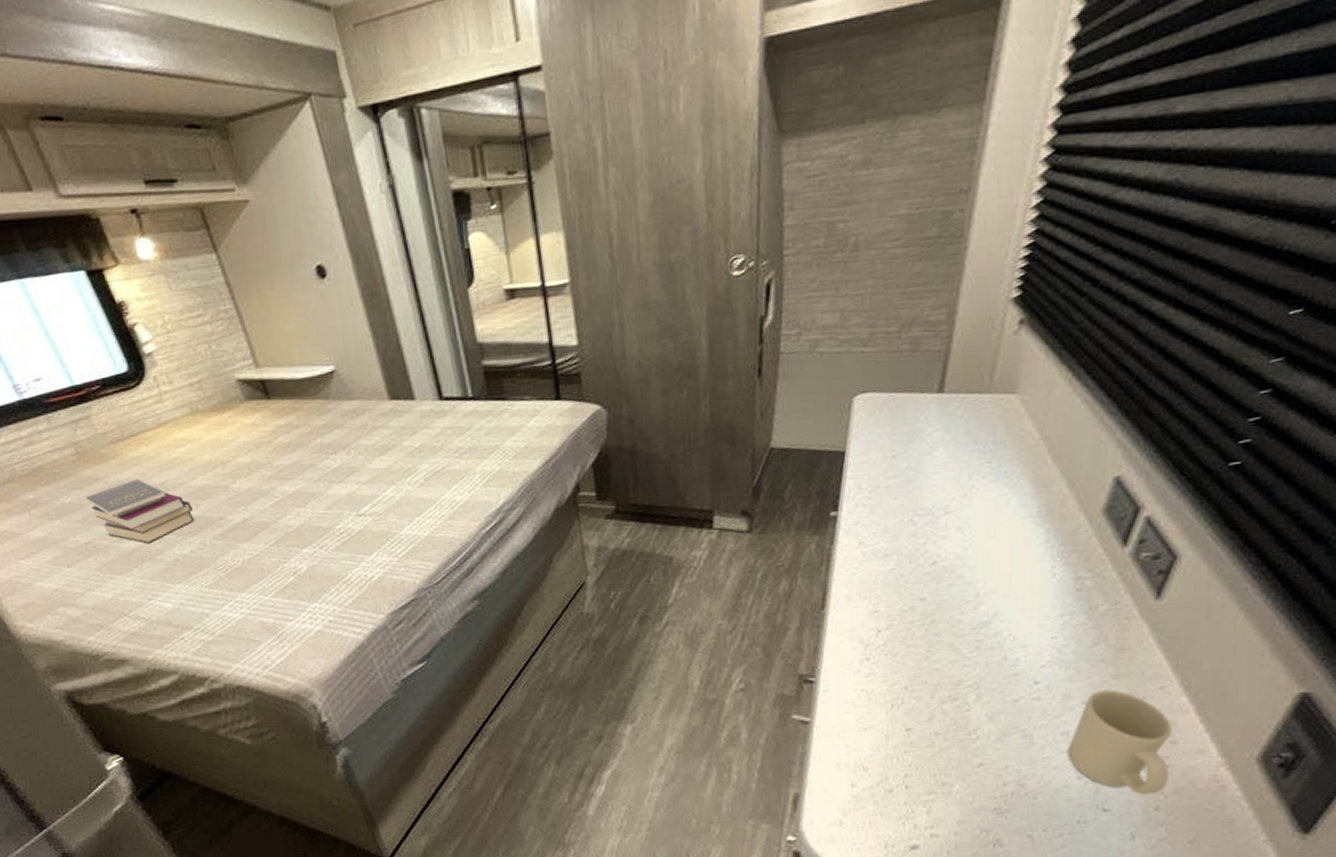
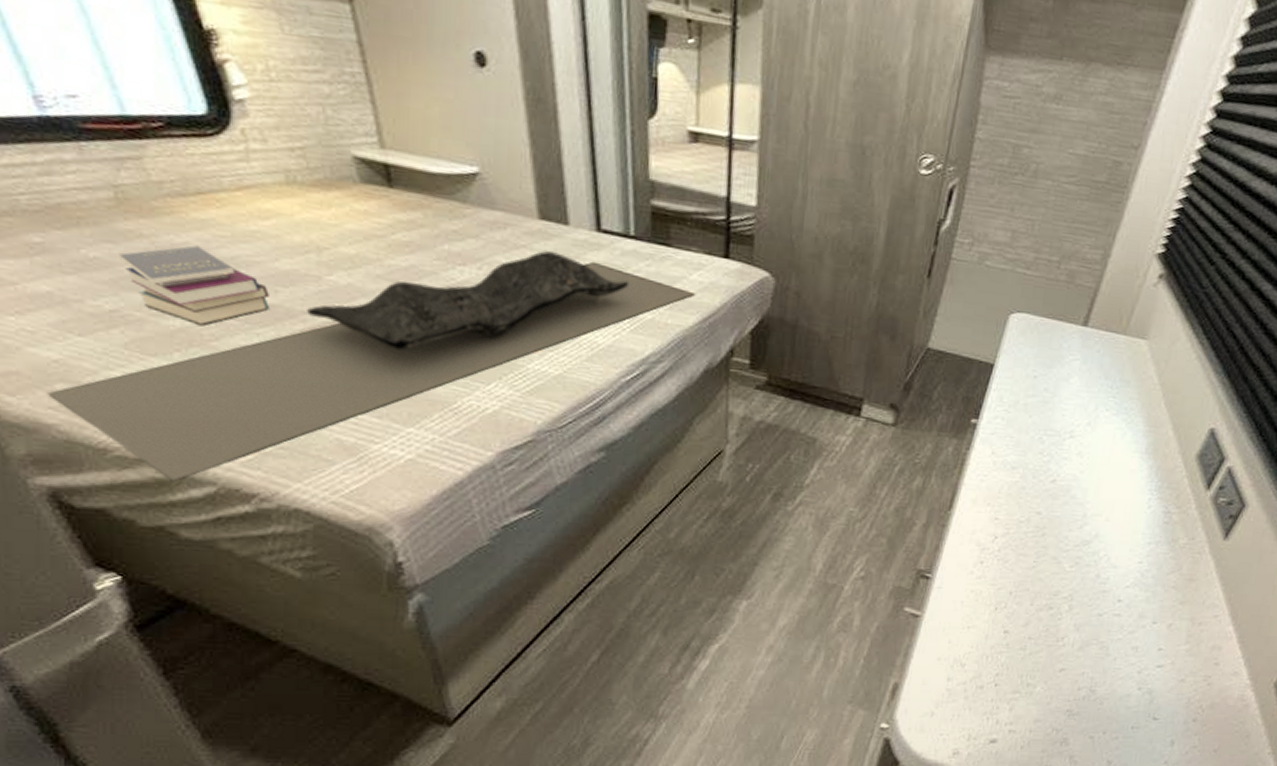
throw blanket: none [54,426,535,674] -> present [48,251,695,481]
mug: present [1067,690,1172,795] -> none [1133,613,1218,708]

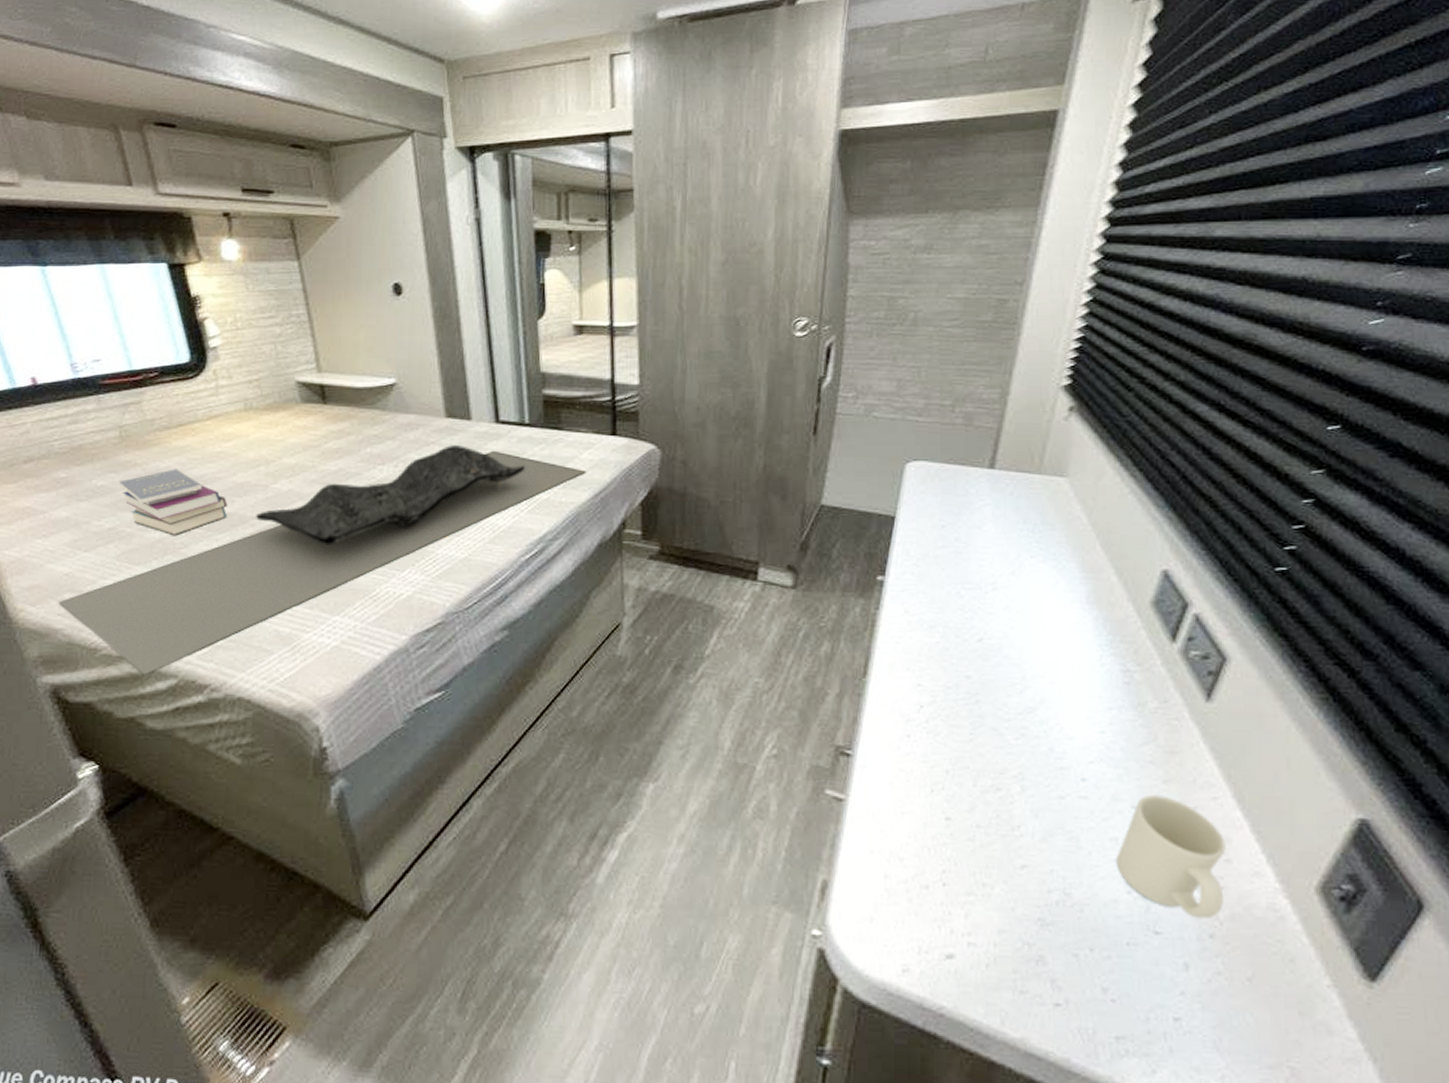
mug: none [1133,613,1218,708] -> present [1116,795,1226,919]

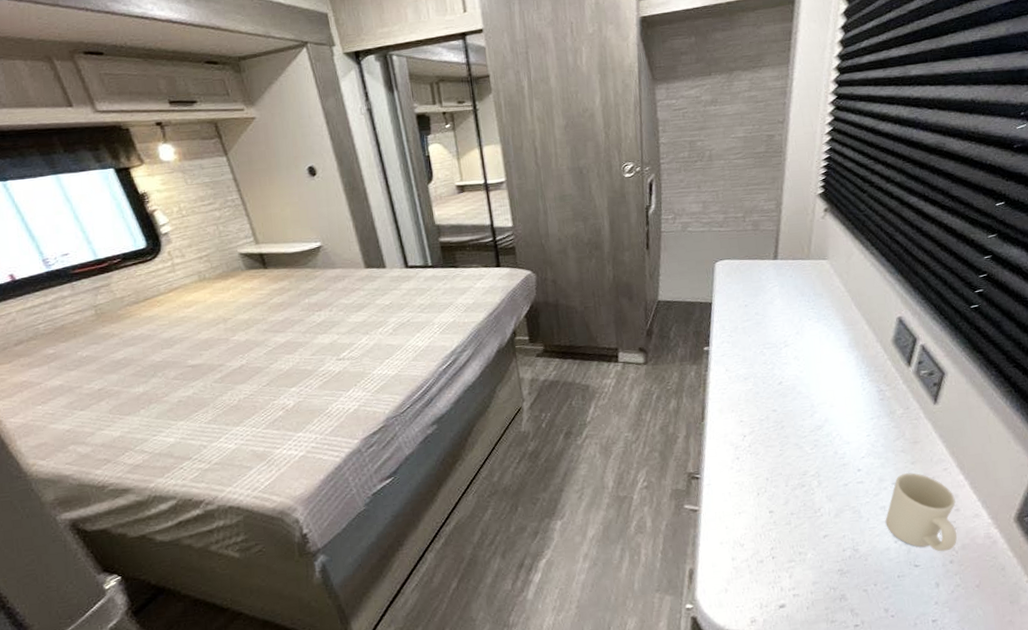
throw blanket: present [58,445,586,675] -> none [65,288,481,501]
books: present [118,469,227,536] -> none [100,334,197,388]

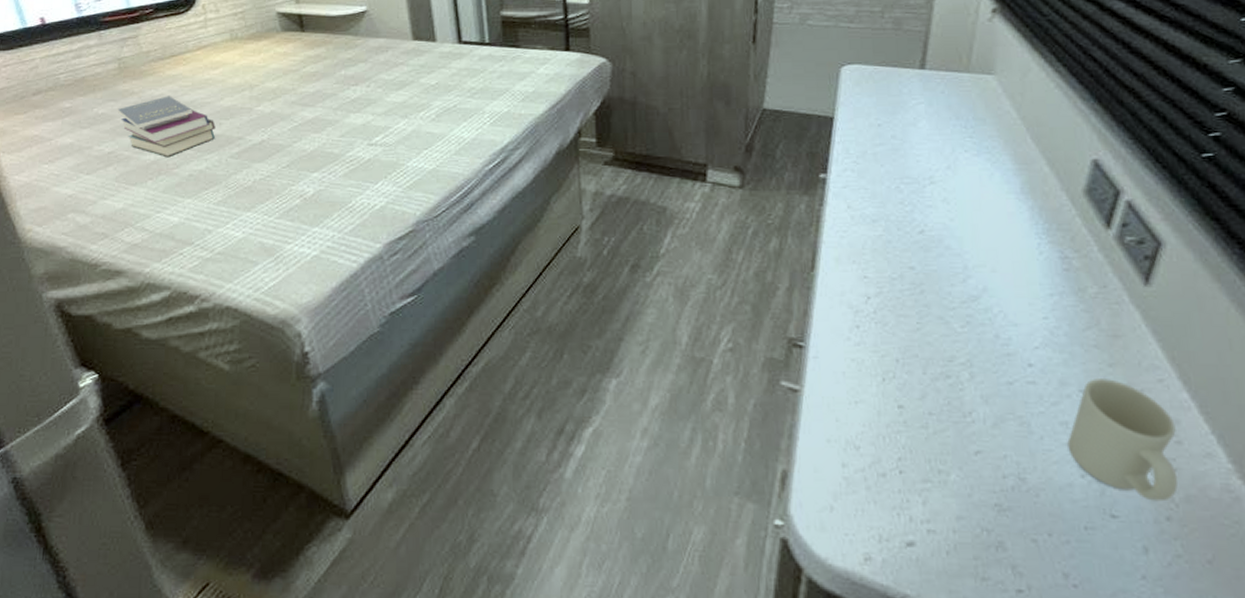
books: none [100,334,197,388] -> present [117,96,215,158]

